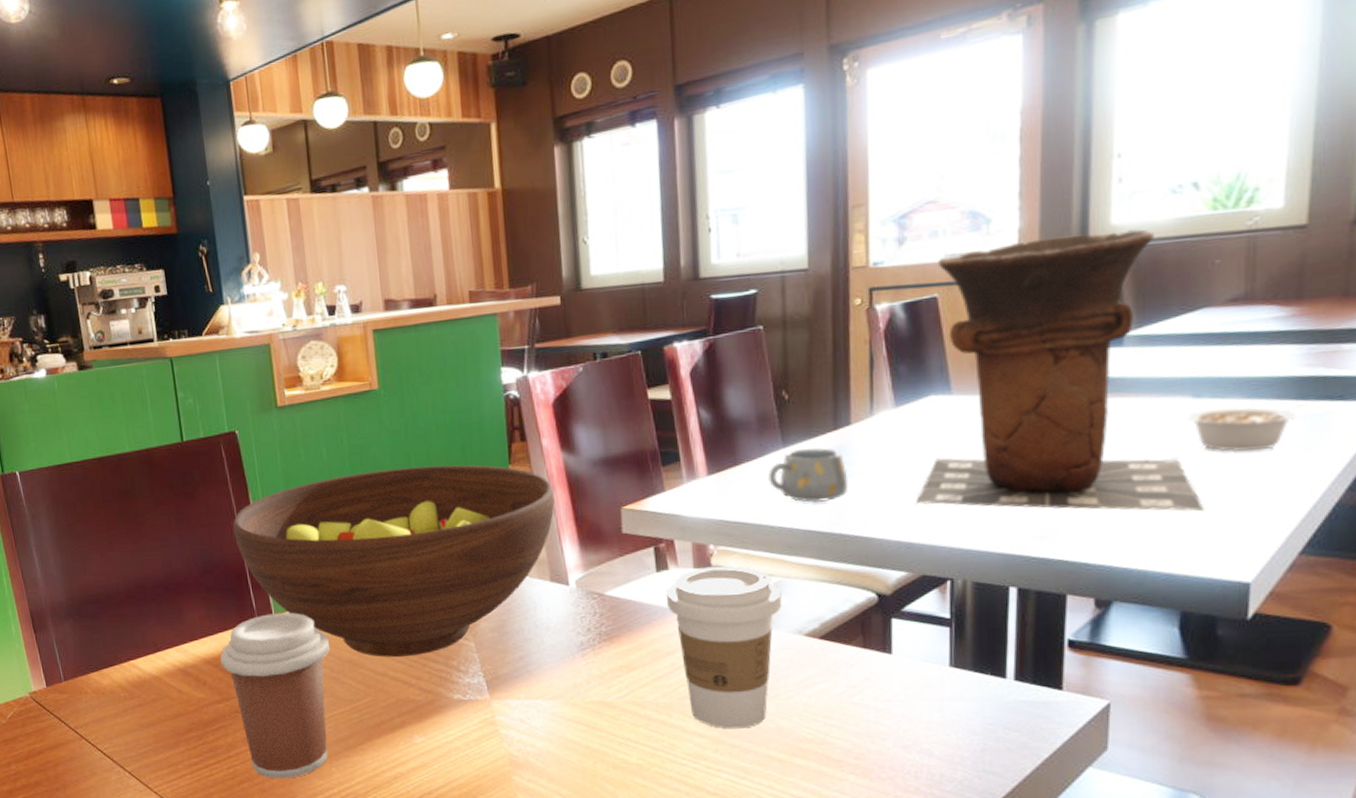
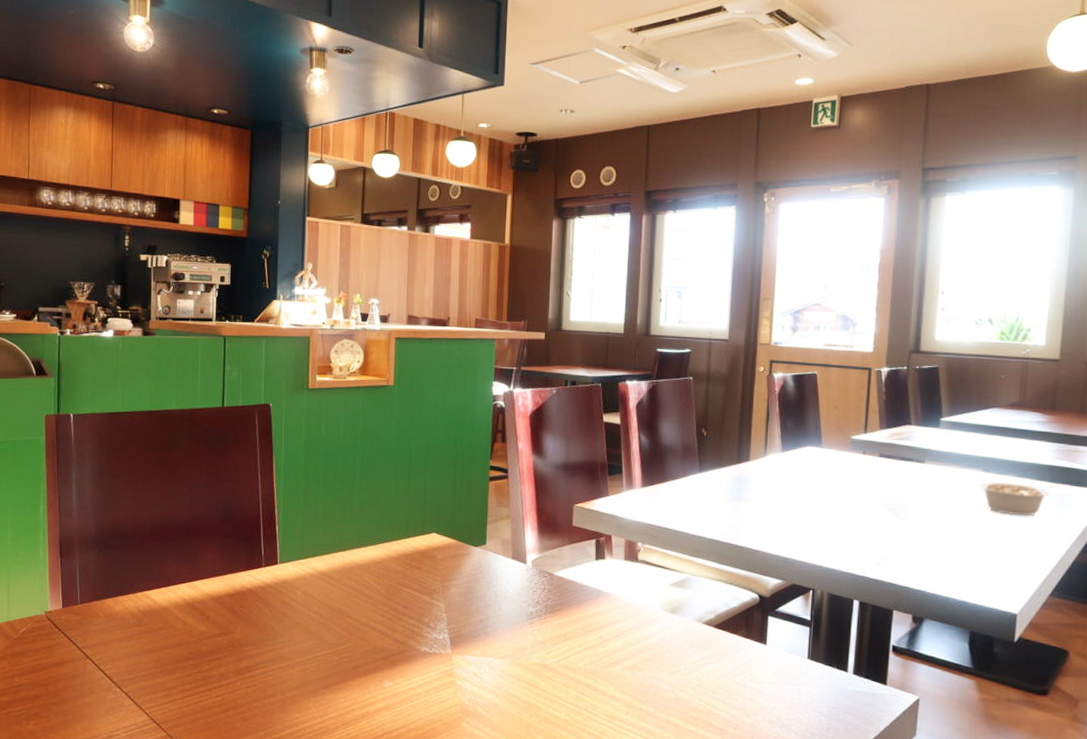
coffee cup: present [220,612,330,779] -> none [225,562,323,710]
fruit bowl: present [232,464,555,657] -> none [254,451,523,611]
coffee cup: present [666,565,782,729] -> none [600,560,689,696]
mug: present [768,448,849,504] -> none [687,474,745,519]
vase: present [916,229,1204,512] -> none [792,342,988,557]

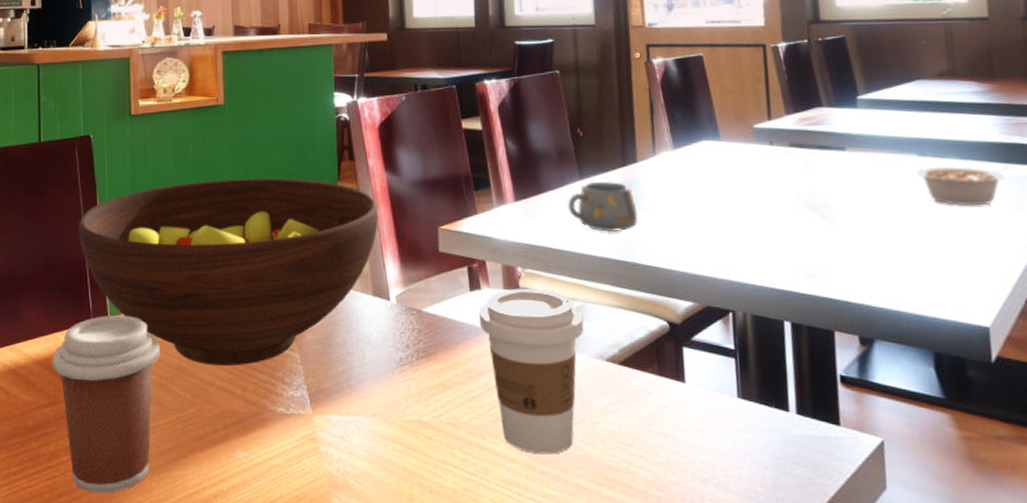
coffee cup: none [225,562,323,710] -> present [52,315,160,493]
fruit bowl: none [254,451,523,611] -> present [78,178,379,365]
coffee cup: none [600,560,689,696] -> present [478,288,584,455]
mug: none [687,474,745,519] -> present [568,181,638,233]

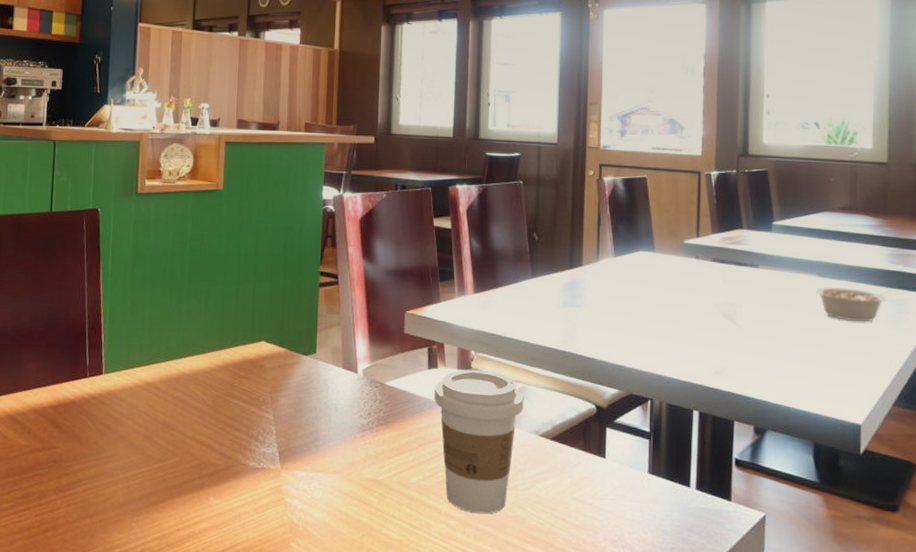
coffee cup: present [52,315,160,493] -> none [48,372,148,530]
fruit bowl: present [78,178,379,365] -> none [80,257,353,423]
mug: present [568,181,638,233] -> none [520,280,579,326]

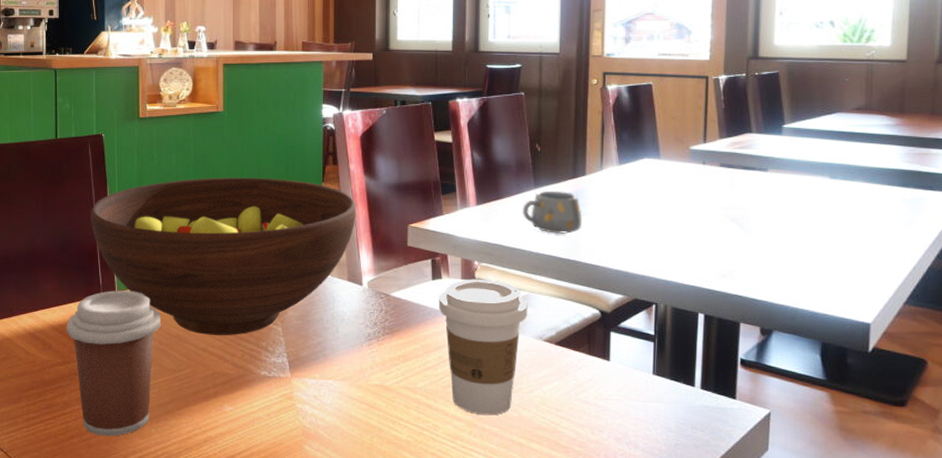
coffee cup: none [48,372,148,530] -> present [66,290,161,436]
fruit bowl: none [80,257,353,423] -> present [90,178,356,335]
mug: none [520,280,579,326] -> present [523,190,582,235]
legume: present [815,286,895,322] -> none [826,188,910,223]

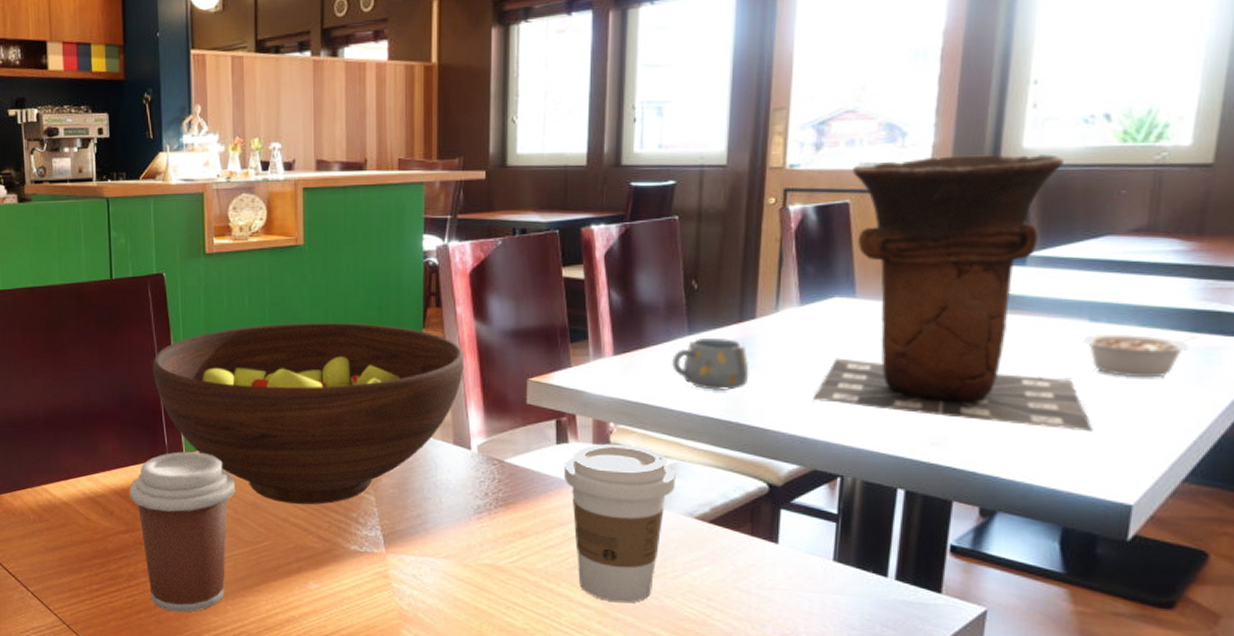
vase: none [632,49,838,266] -> present [813,154,1093,432]
legume: none [826,188,910,223] -> present [1082,333,1204,378]

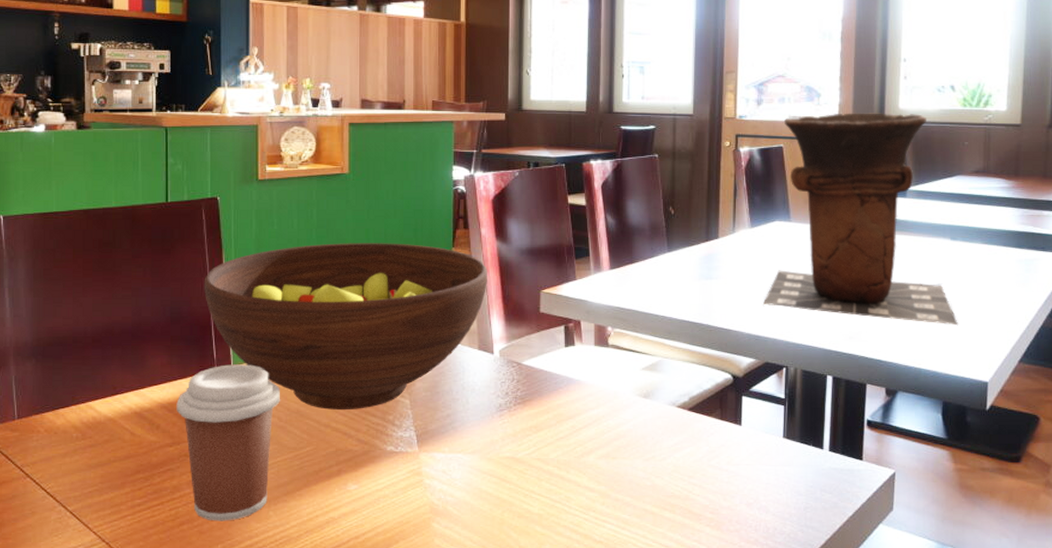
coffee cup: present [563,443,676,603] -> none [571,345,661,485]
mug: present [672,337,750,392] -> none [656,254,715,299]
legume: present [1082,333,1204,378] -> none [947,249,1024,283]

